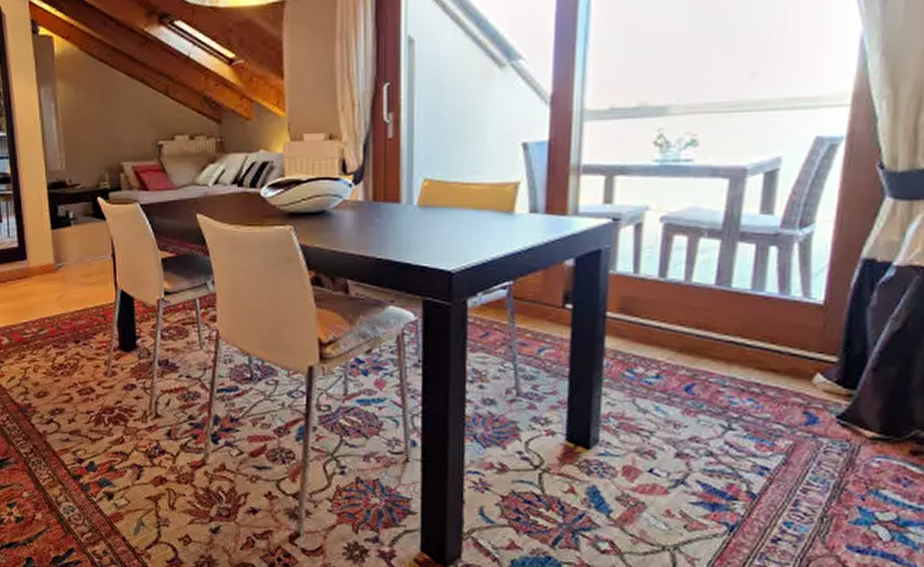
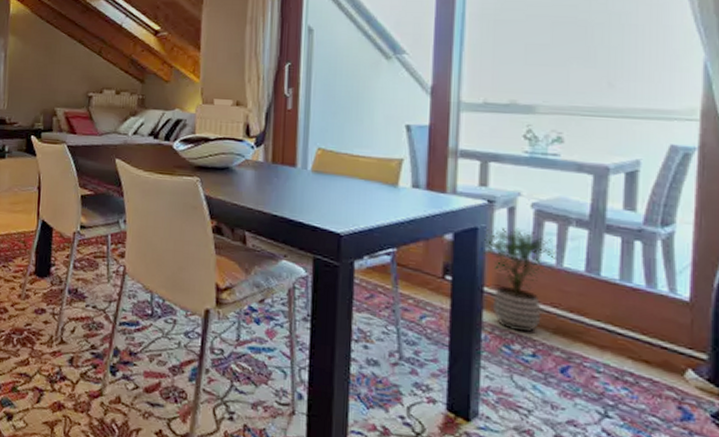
potted plant: none [607,245,688,355] -> present [484,227,558,333]

